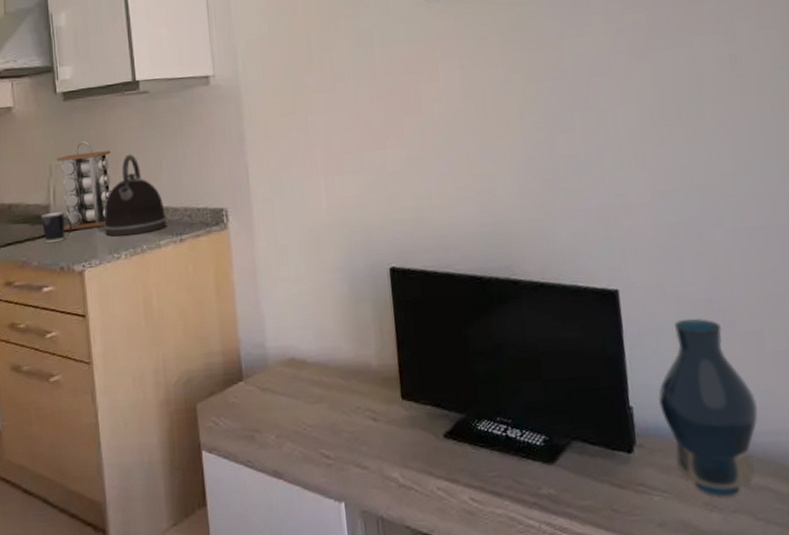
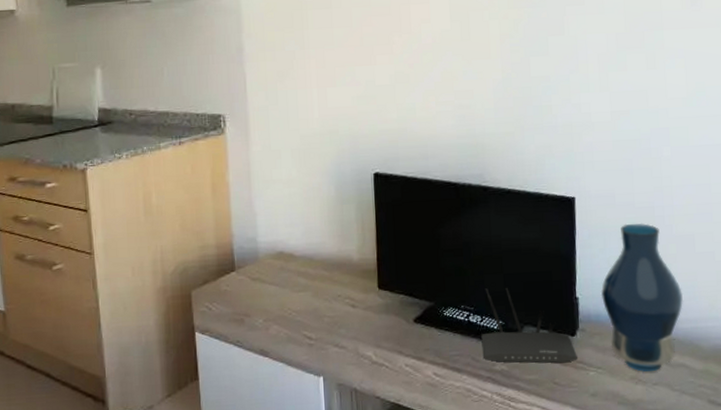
mug: present [40,211,73,244] -> none [43,112,75,143]
spice rack: present [56,141,111,231] -> none [59,46,114,131]
kettle: present [103,154,167,237] -> none [105,60,167,138]
wifi router: none [522,397,638,486] -> present [481,288,577,363]

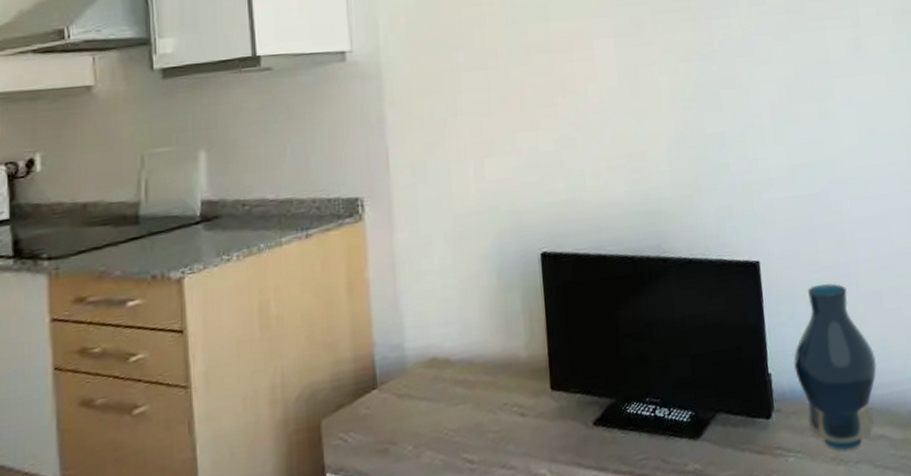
wifi router: present [481,288,577,363] -> none [670,372,775,461]

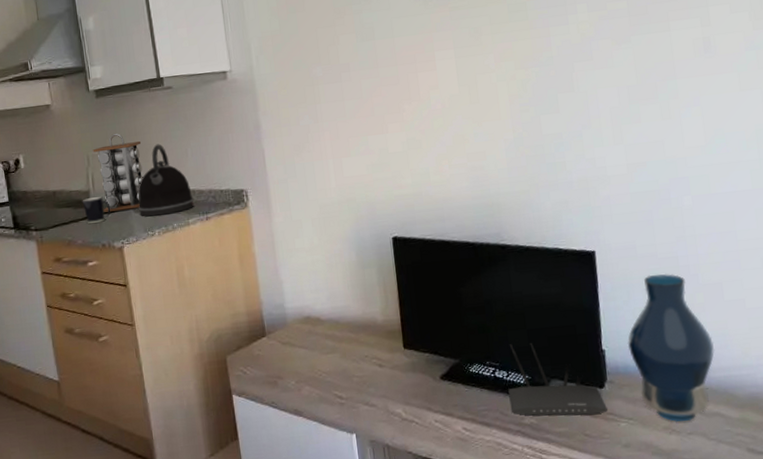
mug: none [127,209,170,248] -> present [82,196,111,224]
spice rack: none [151,126,223,231] -> present [93,134,143,213]
kettle: none [210,139,291,236] -> present [138,144,194,217]
wifi router: none [670,372,775,461] -> present [508,343,607,416]

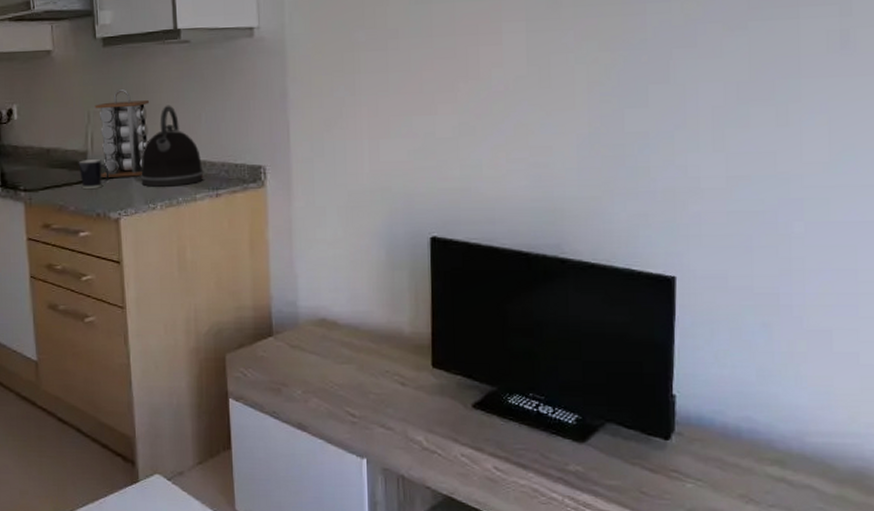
wifi router: present [508,343,607,416] -> none [552,376,671,470]
vase: present [627,273,715,422] -> none [704,312,815,490]

